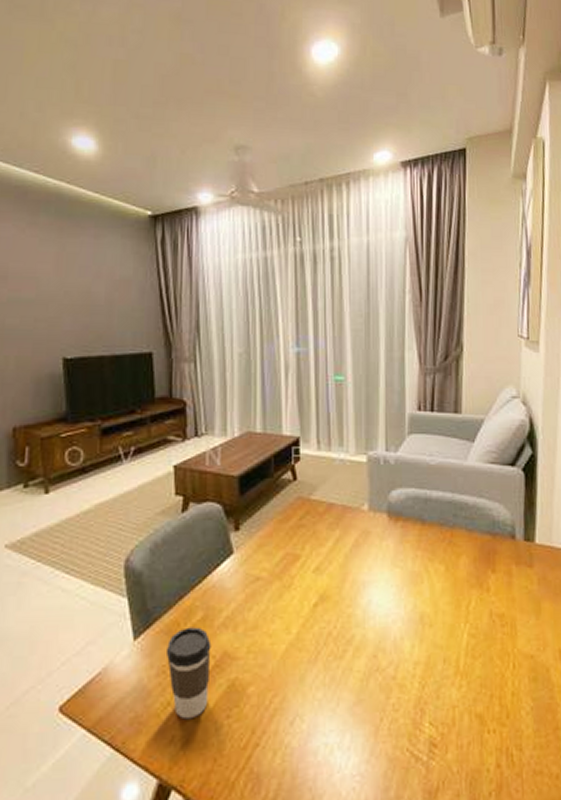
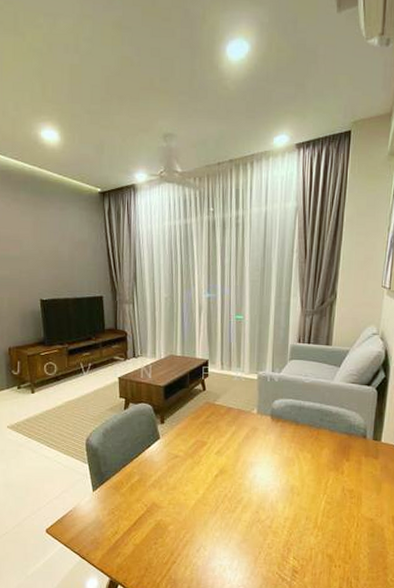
coffee cup: present [165,627,211,720] -> none [114,485,144,543]

